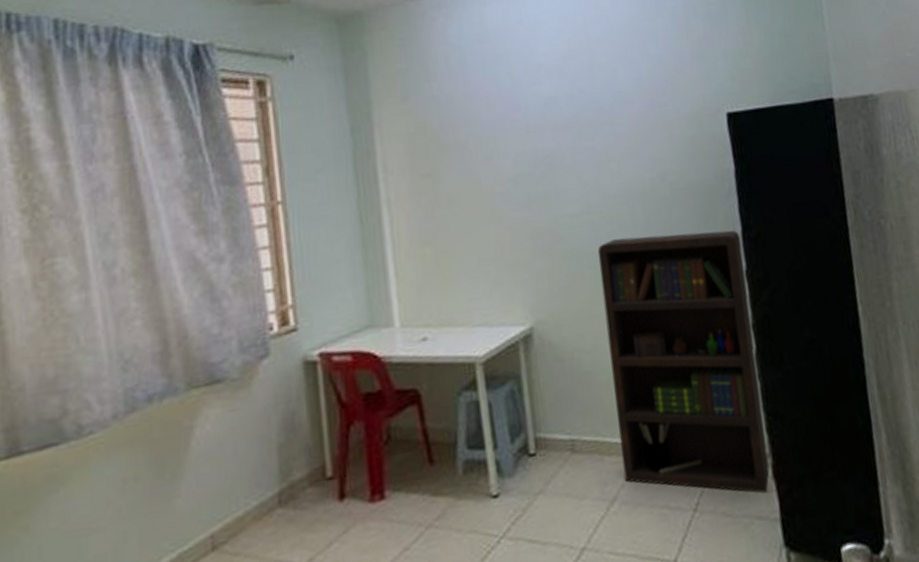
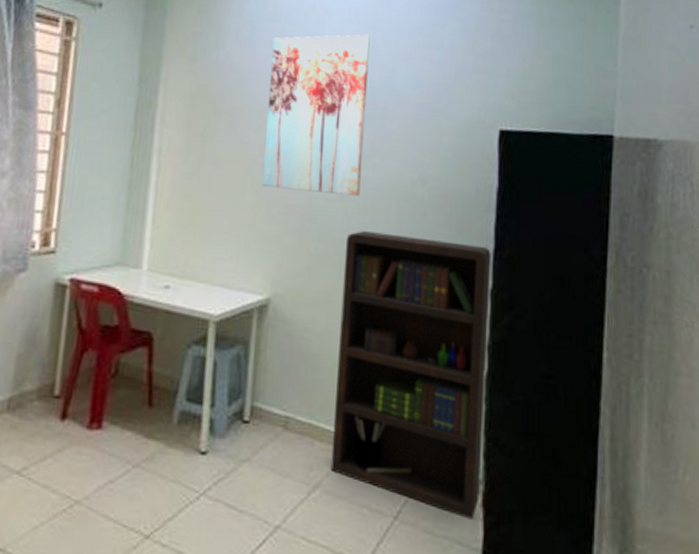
wall art: none [485,40,603,216] -> present [262,34,370,197]

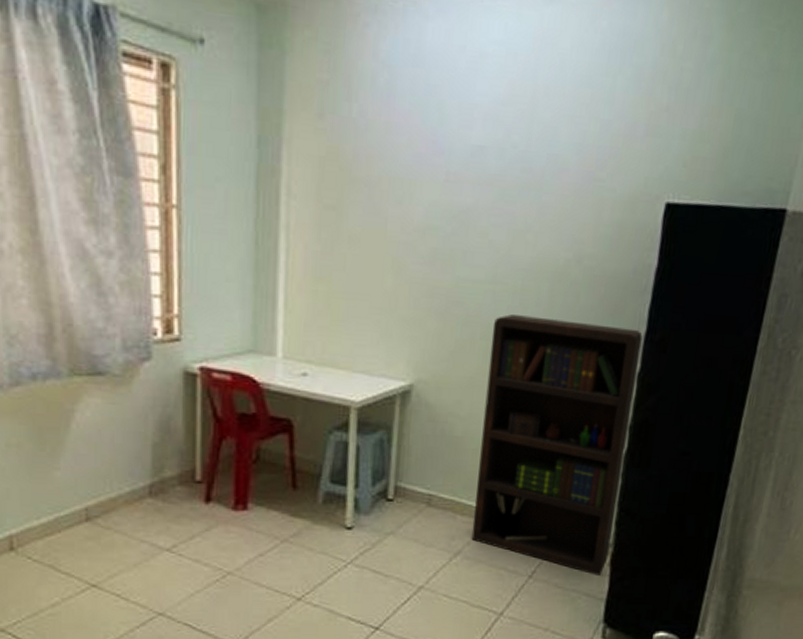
wall art: present [262,34,370,197] -> none [404,85,530,278]

